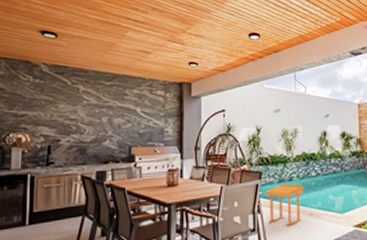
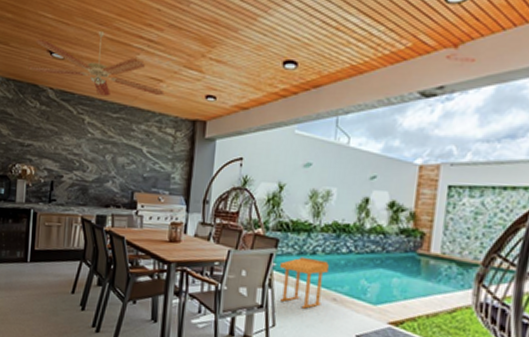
ceiling fan: none [20,15,153,68] -> present [29,32,165,96]

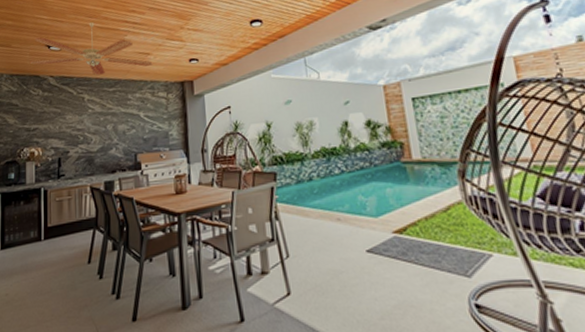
side table: present [280,257,329,309] -> none [282,184,328,234]

